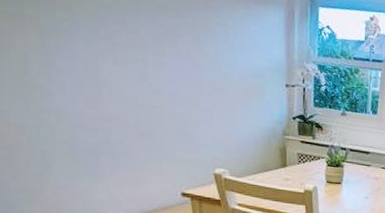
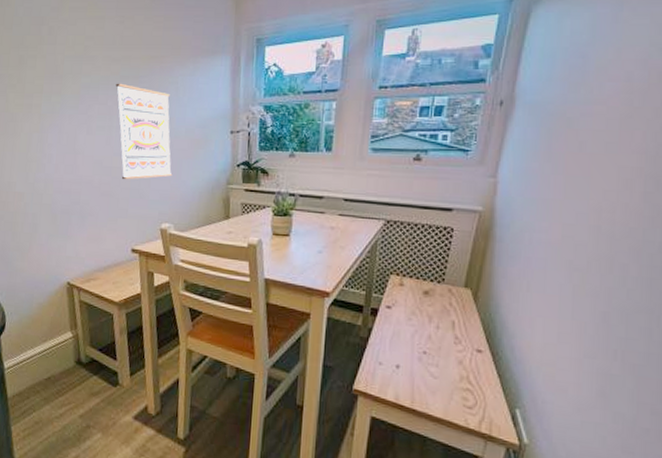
wall art: none [148,11,225,123] -> present [115,83,173,180]

